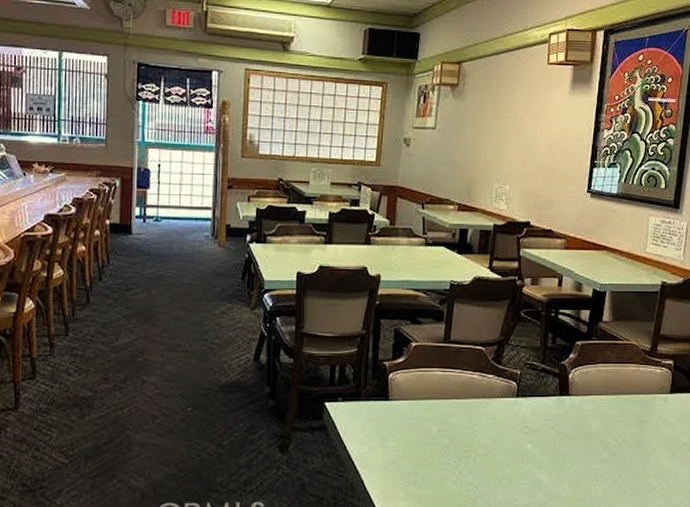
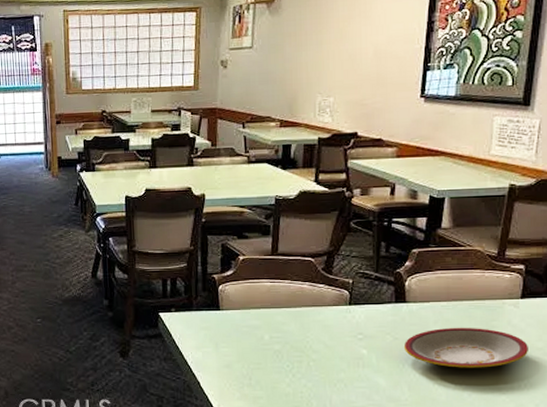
plate: none [566,421,676,463] -> present [403,327,528,368]

